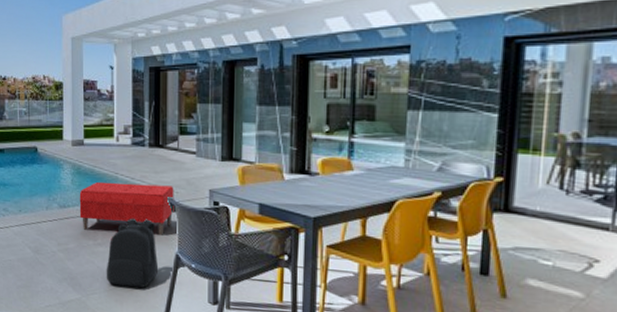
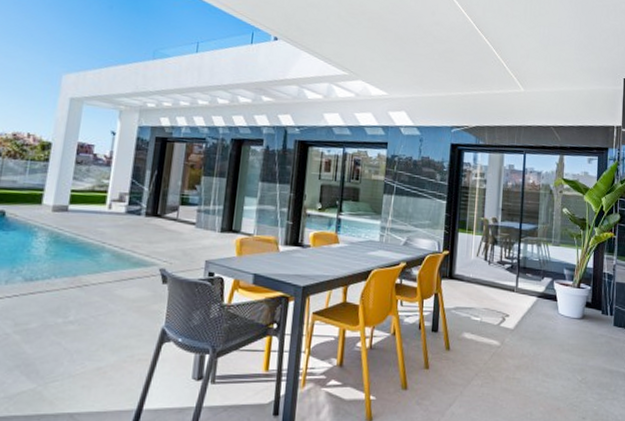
bench: present [79,181,174,237] -> none [49,251,168,310]
backpack: present [106,218,159,289] -> none [73,291,142,370]

